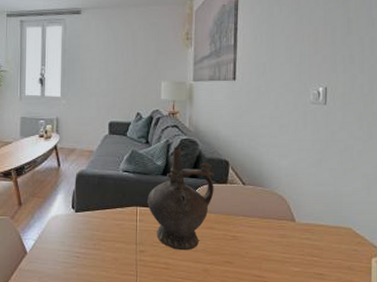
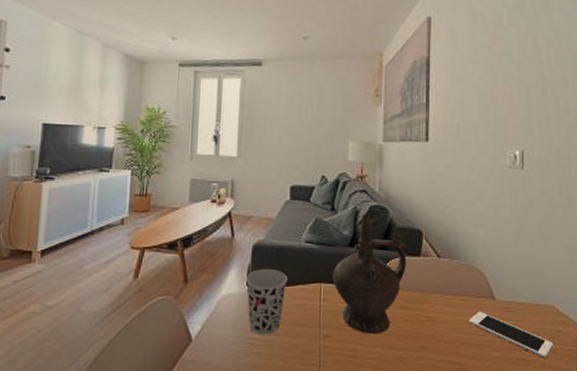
cup: none [71,193,108,250] -> present [245,268,288,335]
cell phone: none [271,233,349,273] -> present [469,312,553,358]

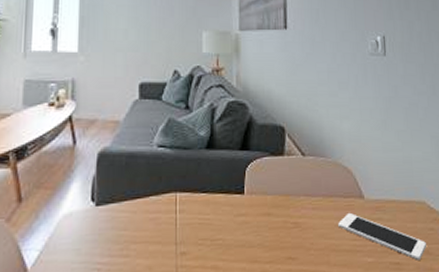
cup: present [245,268,288,335] -> none [89,179,139,258]
ceremonial vessel: present [332,214,407,334] -> none [189,112,269,248]

